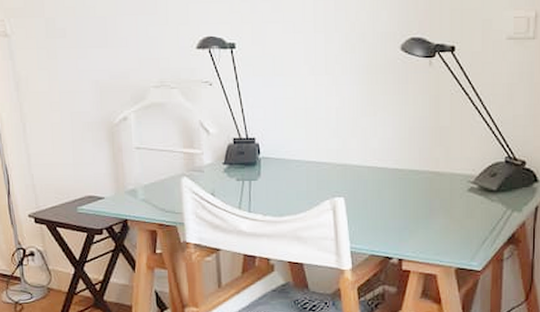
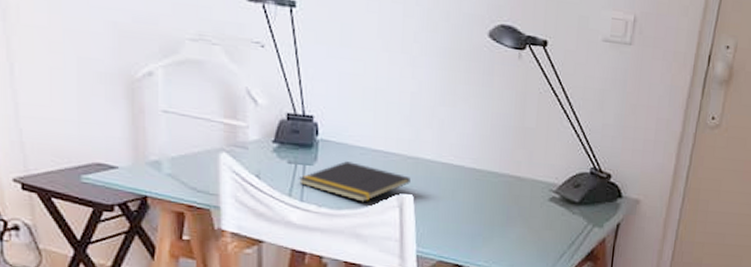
notepad: none [245,174,341,208] -> present [298,161,411,202]

